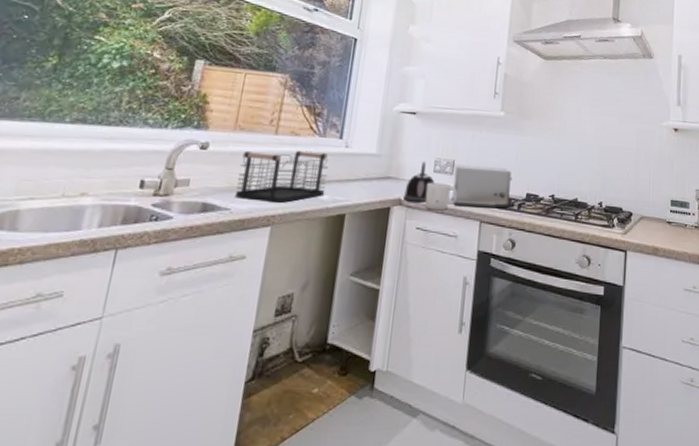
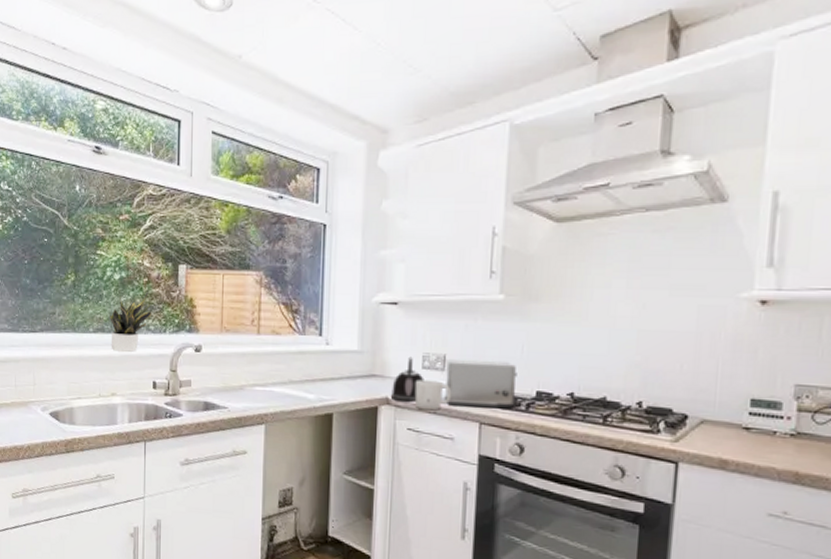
potted plant: none [91,81,154,147] -> present [110,289,152,352]
dish rack: present [235,150,329,203] -> none [231,349,311,402]

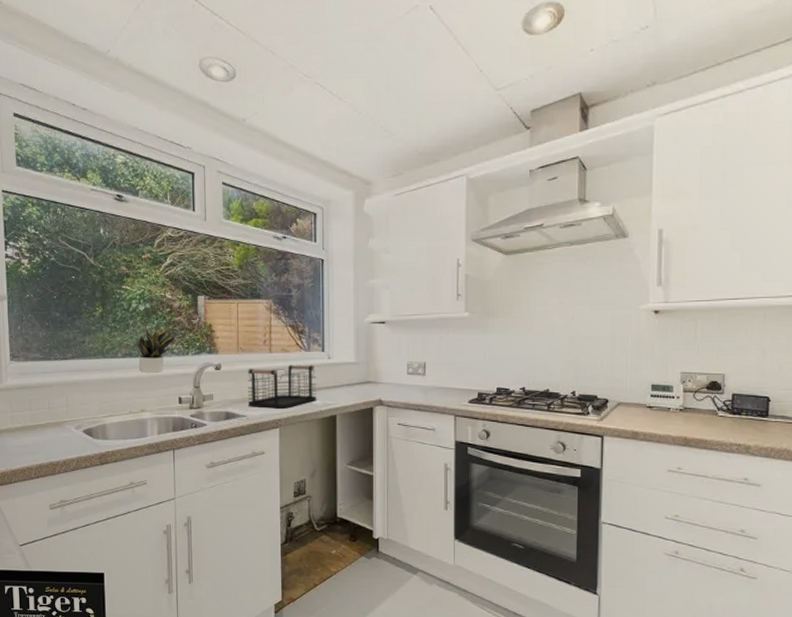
dish rack: none [231,349,311,402] -> present [248,364,317,409]
kettle: present [391,356,424,403] -> none [384,365,409,403]
mug: present [414,380,452,411] -> none [402,383,432,408]
toaster: present [444,358,517,411] -> none [426,365,482,404]

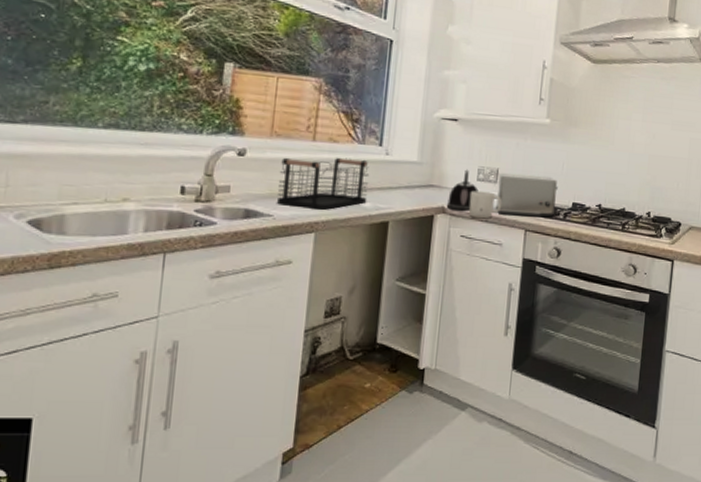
potted plant: present [136,318,176,373] -> none [126,85,187,153]
kettle: none [384,365,409,403] -> present [447,169,479,212]
mug: none [402,383,432,408] -> present [469,190,502,219]
toaster: none [426,365,482,404] -> present [495,172,558,219]

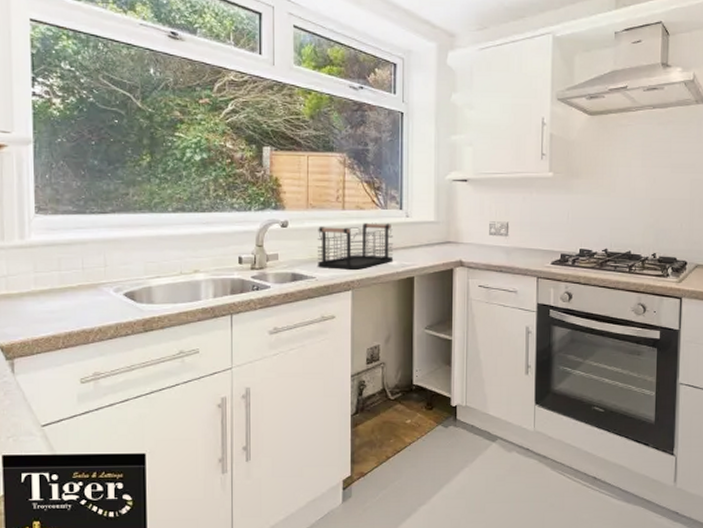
kettle: present [447,169,479,212] -> none [464,225,491,264]
mug: present [469,190,502,219] -> none [484,244,514,269]
toaster: present [495,172,558,219] -> none [508,225,565,266]

